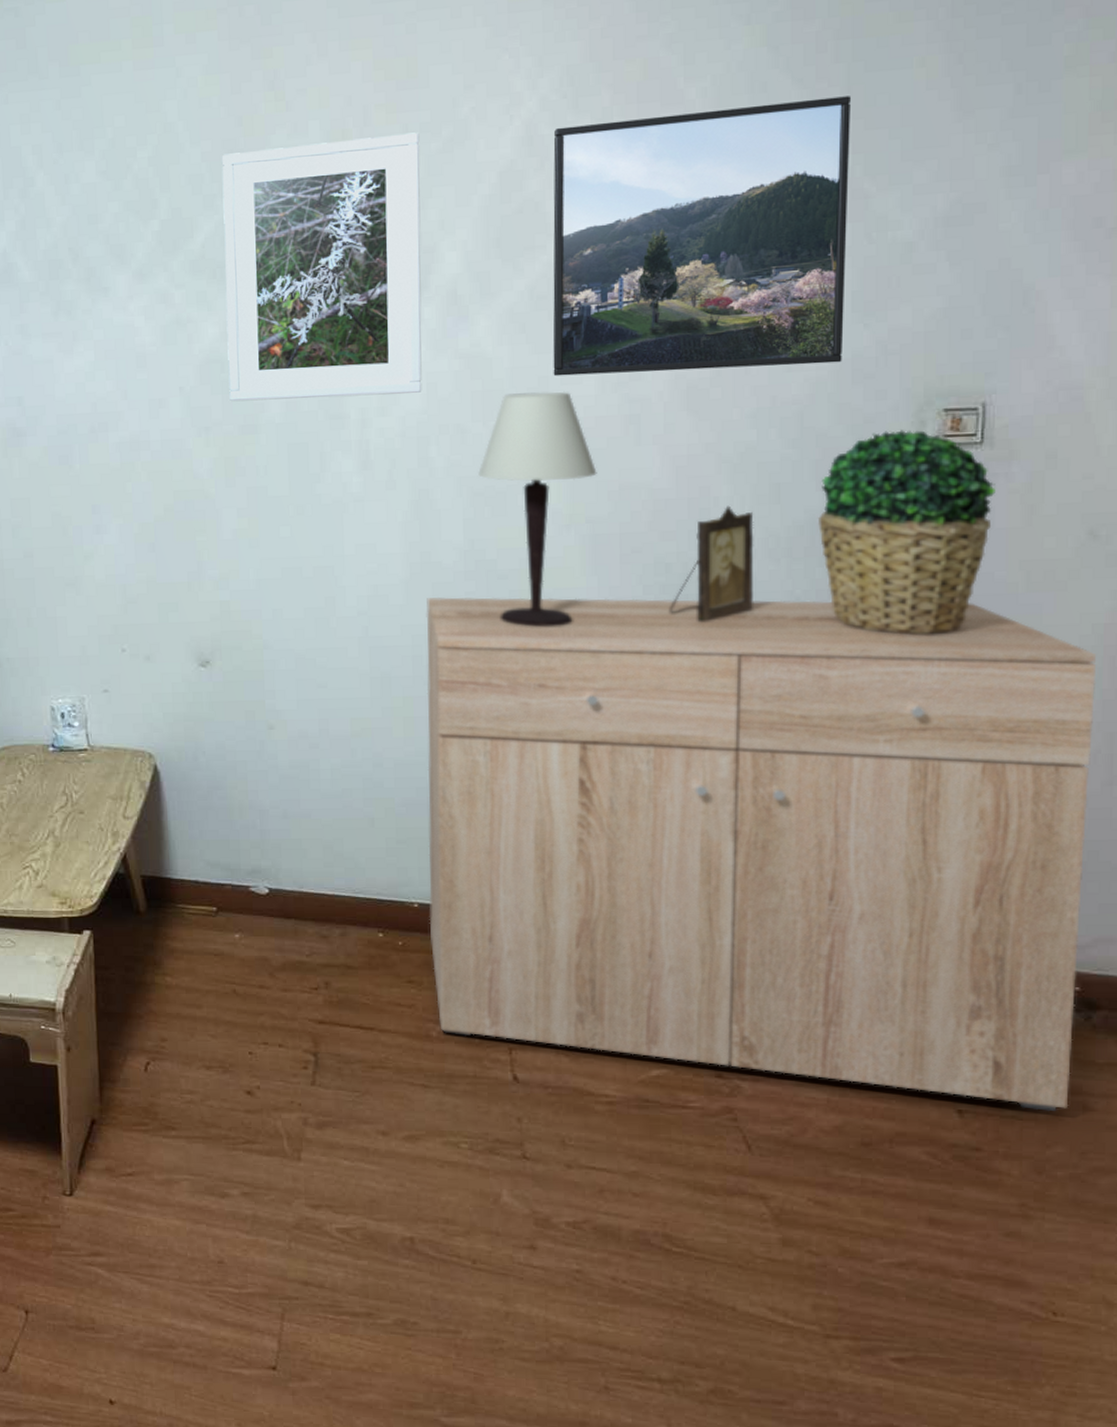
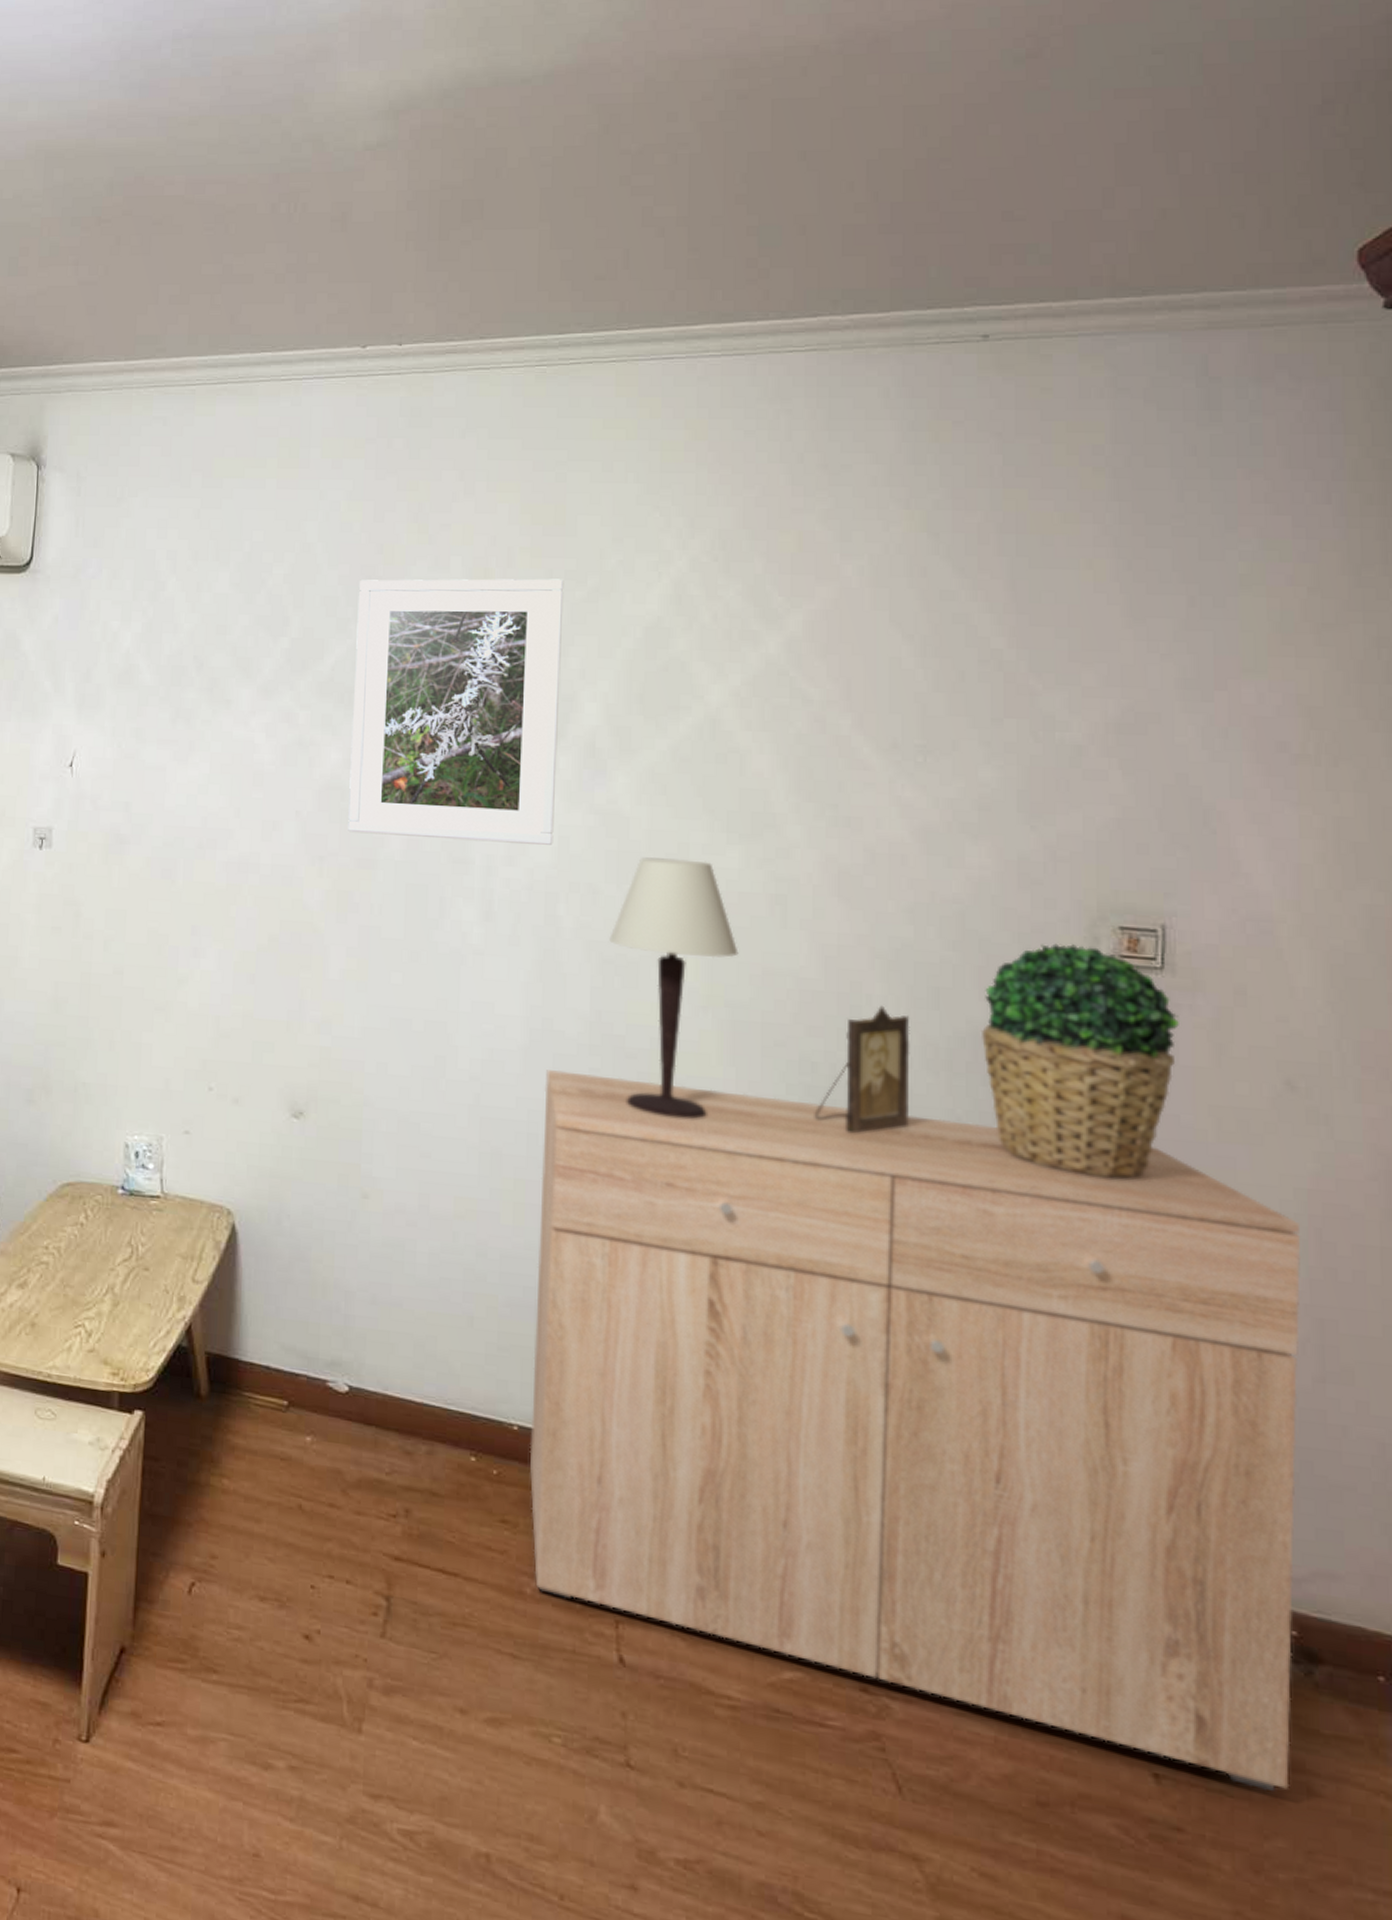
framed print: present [552,96,852,377] -> none [694,589,1016,864]

